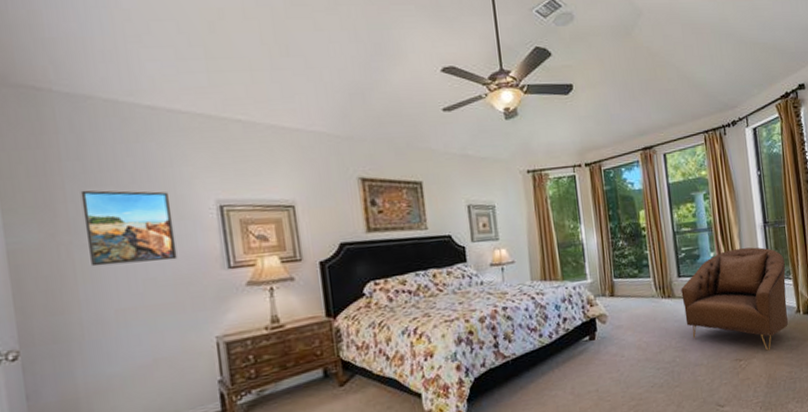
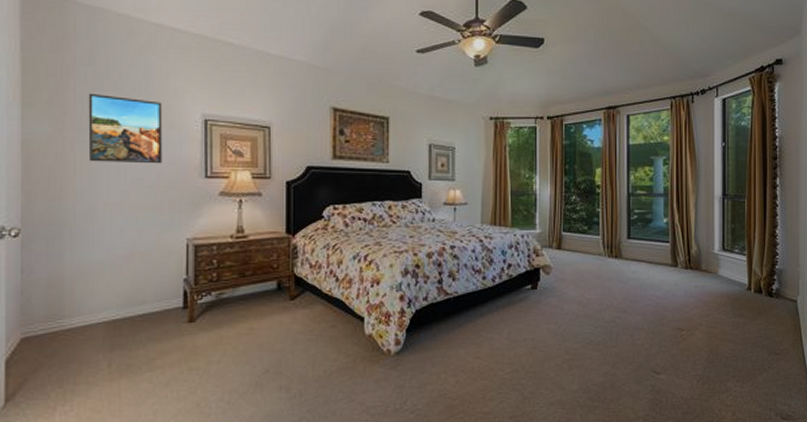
armchair: present [681,247,788,351] -> none [629,218,740,324]

